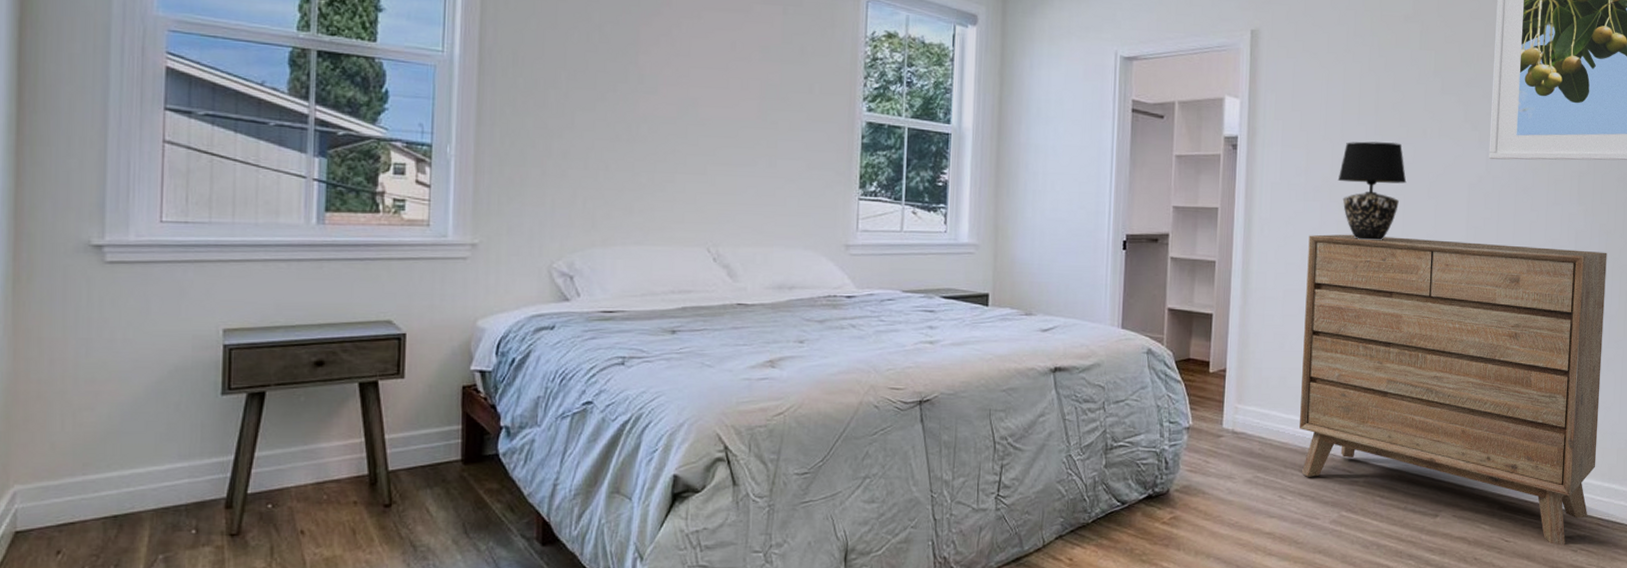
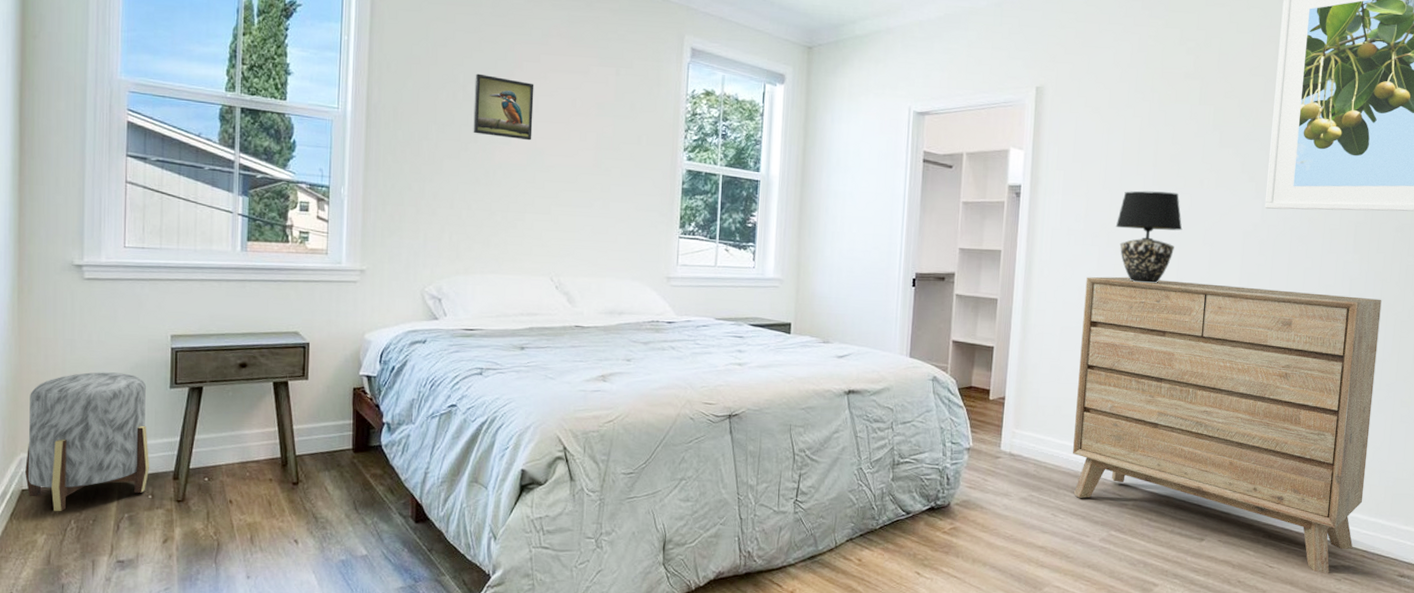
stool: none [20,378,194,558] -> present [25,372,150,512]
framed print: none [611,11,686,90] -> present [473,73,534,141]

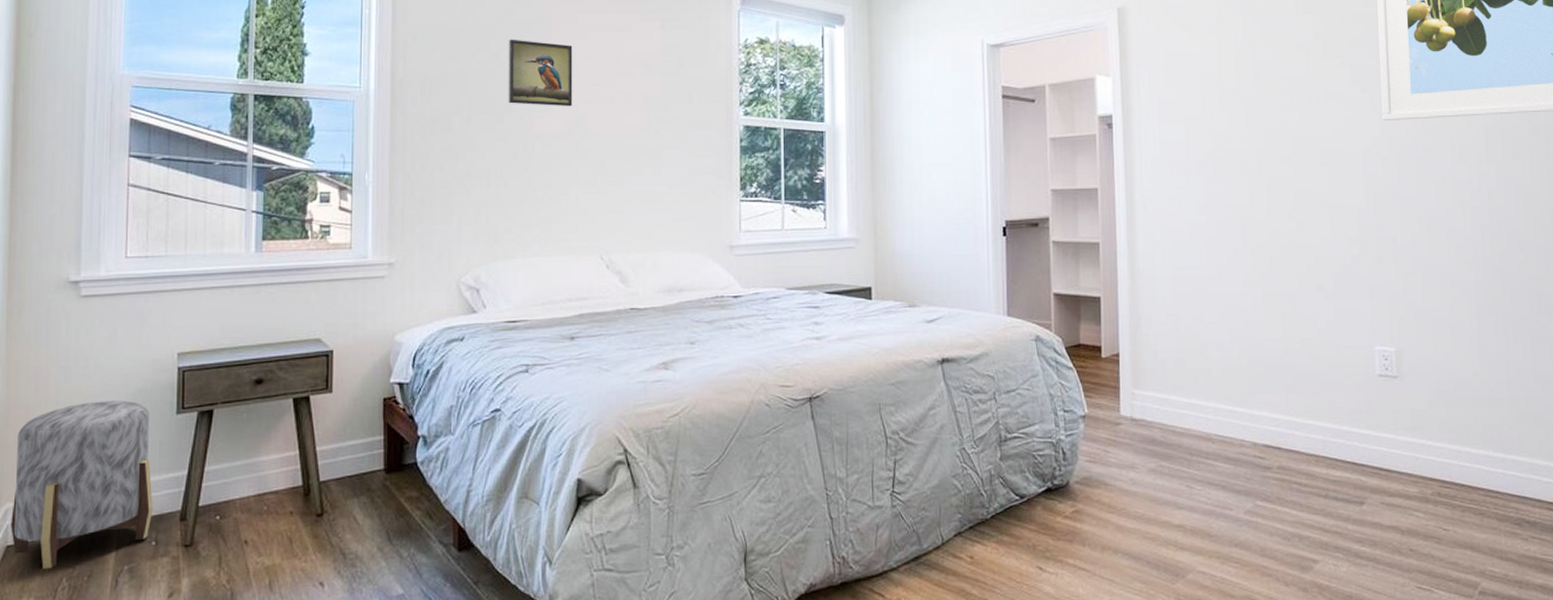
dresser: present [1073,276,1382,573] -> none [1195,207,1540,533]
table lamp: present [1115,190,1183,283] -> none [1221,111,1295,212]

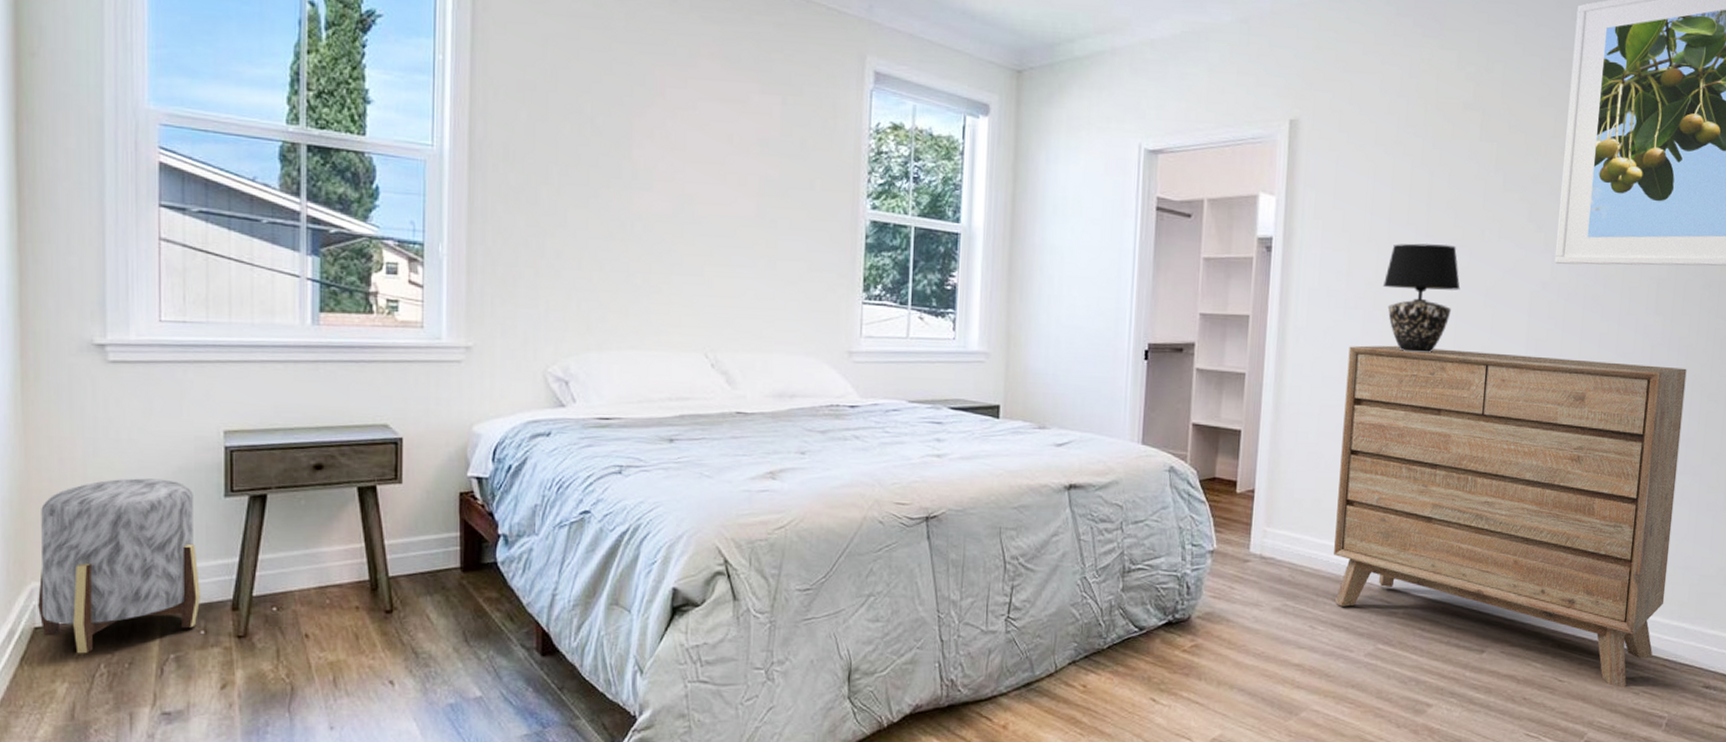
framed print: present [508,39,573,107] -> none [604,102,681,186]
dresser: none [1195,207,1540,533] -> present [1334,345,1687,686]
table lamp: none [1221,111,1295,212] -> present [1382,243,1461,352]

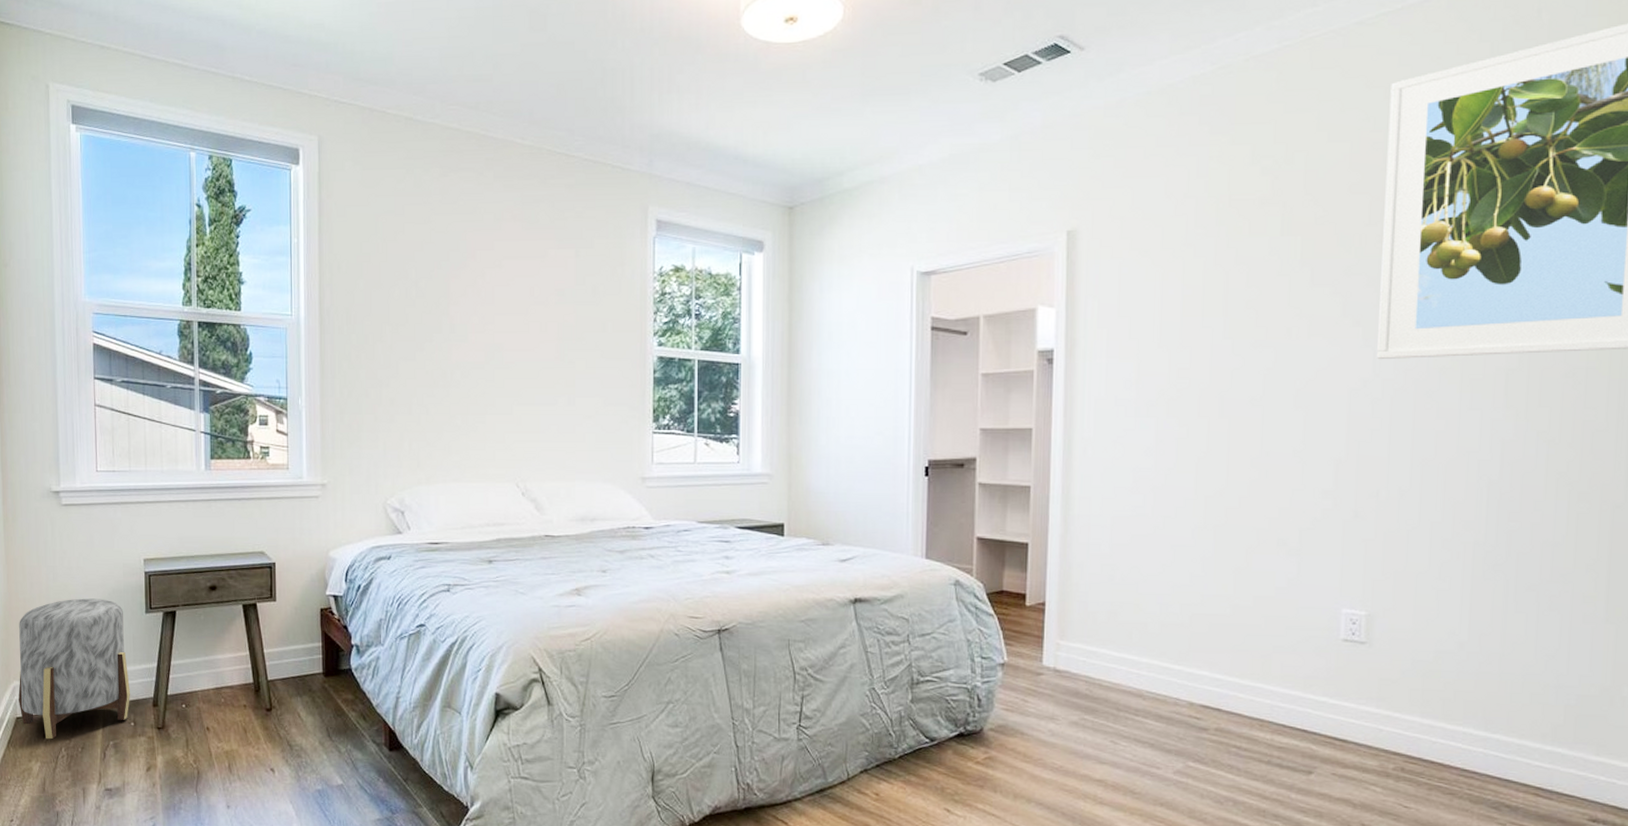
dresser: present [1334,345,1687,686] -> none [1134,453,1549,816]
table lamp: present [1382,243,1461,352] -> none [1176,346,1266,459]

